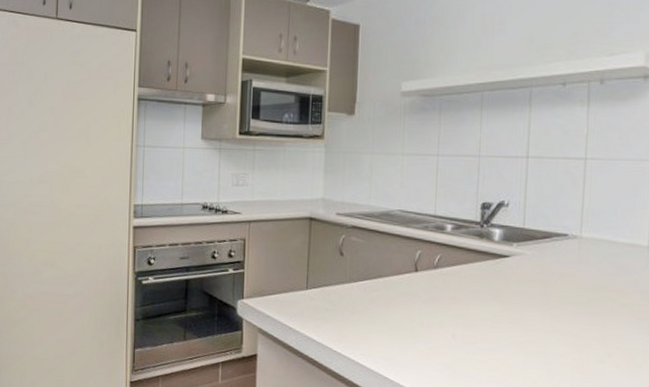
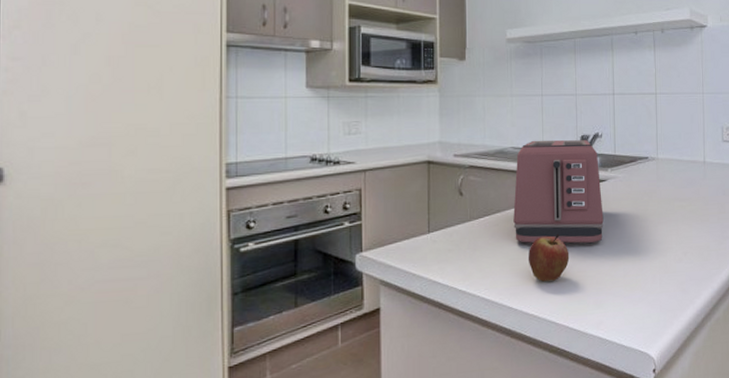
toaster: none [395,204,504,325] -> present [513,140,604,244]
fruit: none [409,309,458,359] -> present [528,234,570,282]

